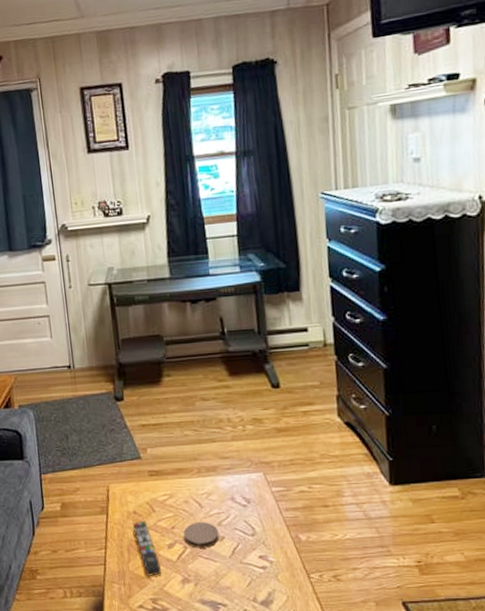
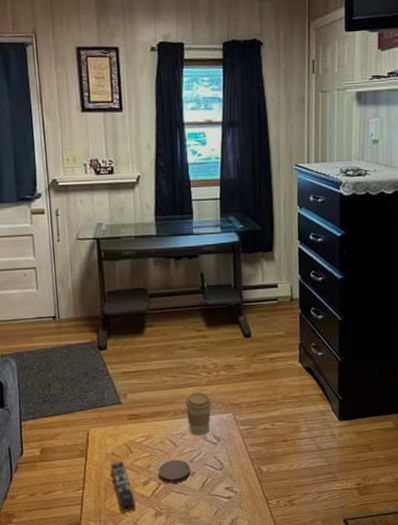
coffee cup: none [209,448,239,497] -> present [185,392,212,436]

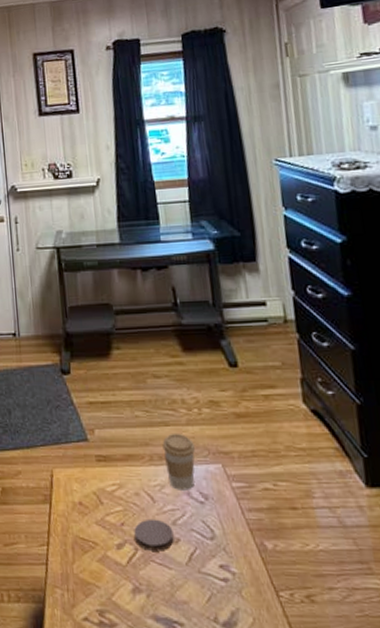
remote control: present [111,461,137,513] -> none [78,514,110,582]

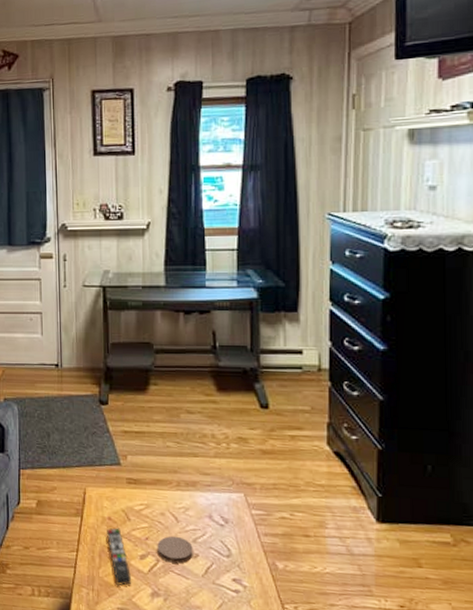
remote control: none [78,514,110,582] -> present [107,528,132,586]
coffee cup: present [162,433,195,490] -> none [190,463,220,514]

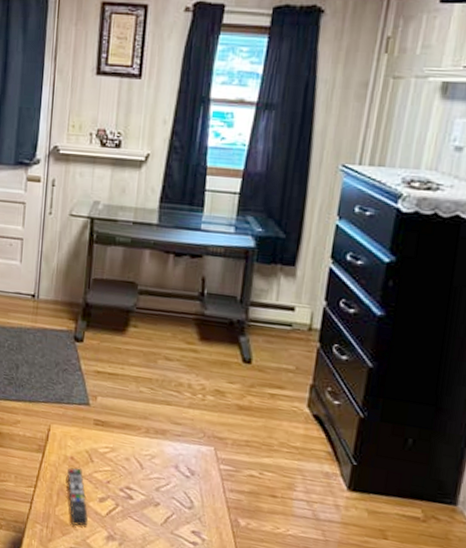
coaster: present [157,536,193,564] -> none [117,482,155,511]

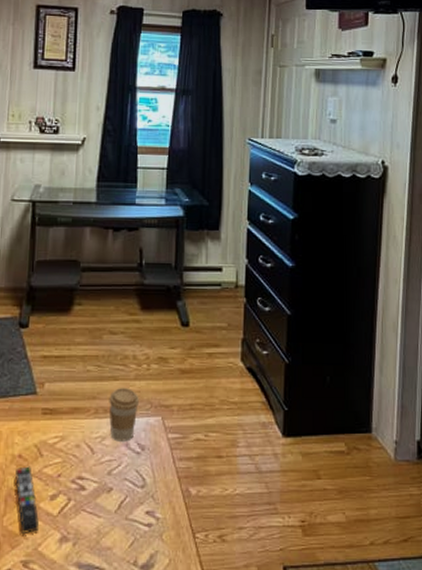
coffee cup: none [160,412,192,464] -> present [109,387,139,442]

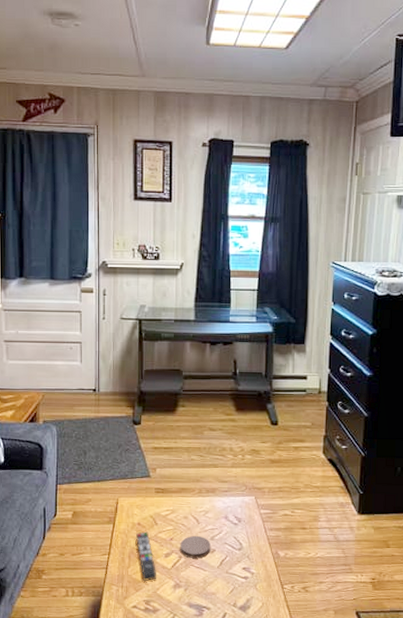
coaster: none [69,469,107,501] -> present [180,535,211,559]
coffee cup: present [109,387,139,442] -> none [210,473,235,515]

